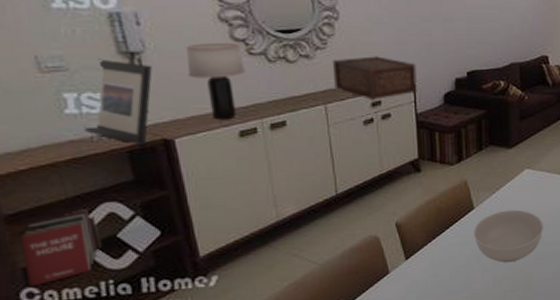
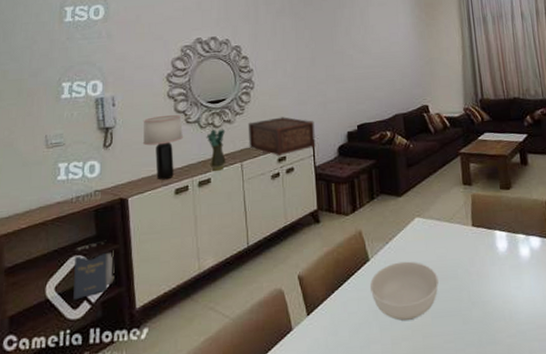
books: present [20,205,103,288] -> none [10,258,67,335]
picture frame: present [84,59,153,145] -> none [68,134,119,204]
books: none [106,185,167,250] -> present [73,240,115,300]
vase: none [277,63,305,114] -> present [206,128,226,172]

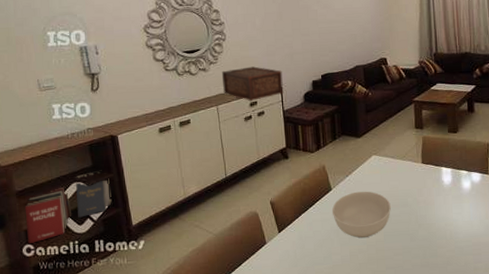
books: none [10,258,67,335] -> present [24,184,72,245]
table lamp: present [142,114,184,180] -> none [125,62,164,121]
vase: present [206,128,226,172] -> none [184,75,203,114]

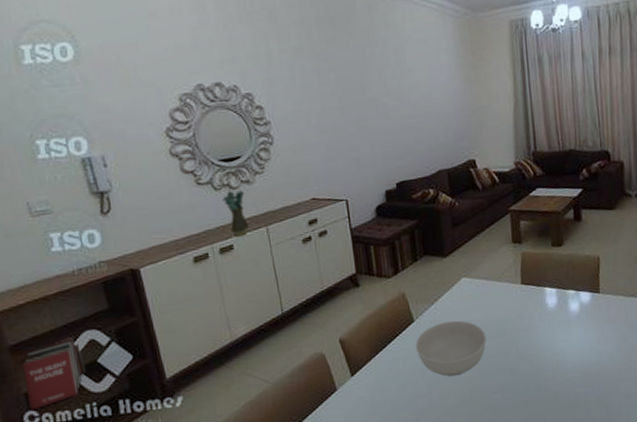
books: present [75,170,112,218] -> none [87,313,138,374]
vase: none [184,75,203,114] -> present [222,189,249,238]
decorative box: present [221,66,284,102] -> none [270,175,350,220]

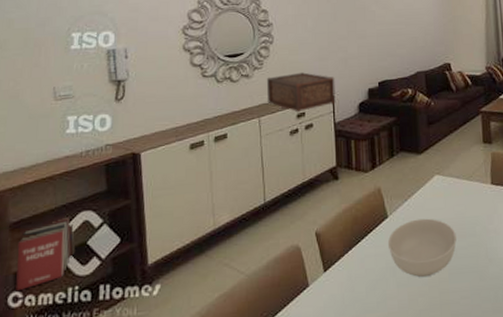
vase: present [222,189,249,238] -> none [223,82,243,127]
decorative box: none [270,175,350,220] -> present [266,72,335,113]

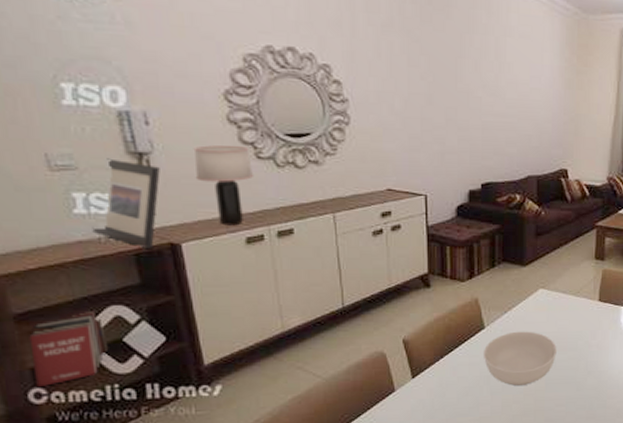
picture frame: none [77,87,132,159] -> present [92,158,160,248]
table lamp: none [156,68,200,135] -> present [193,145,255,226]
decorative box: present [266,72,335,113] -> none [341,164,429,211]

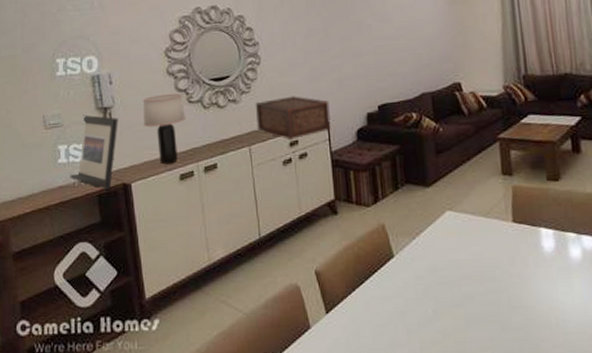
books: present [29,307,109,388] -> none [21,245,75,320]
decorative box: none [341,164,429,211] -> present [255,96,331,141]
bowl: present [483,331,557,386] -> none [394,259,474,323]

